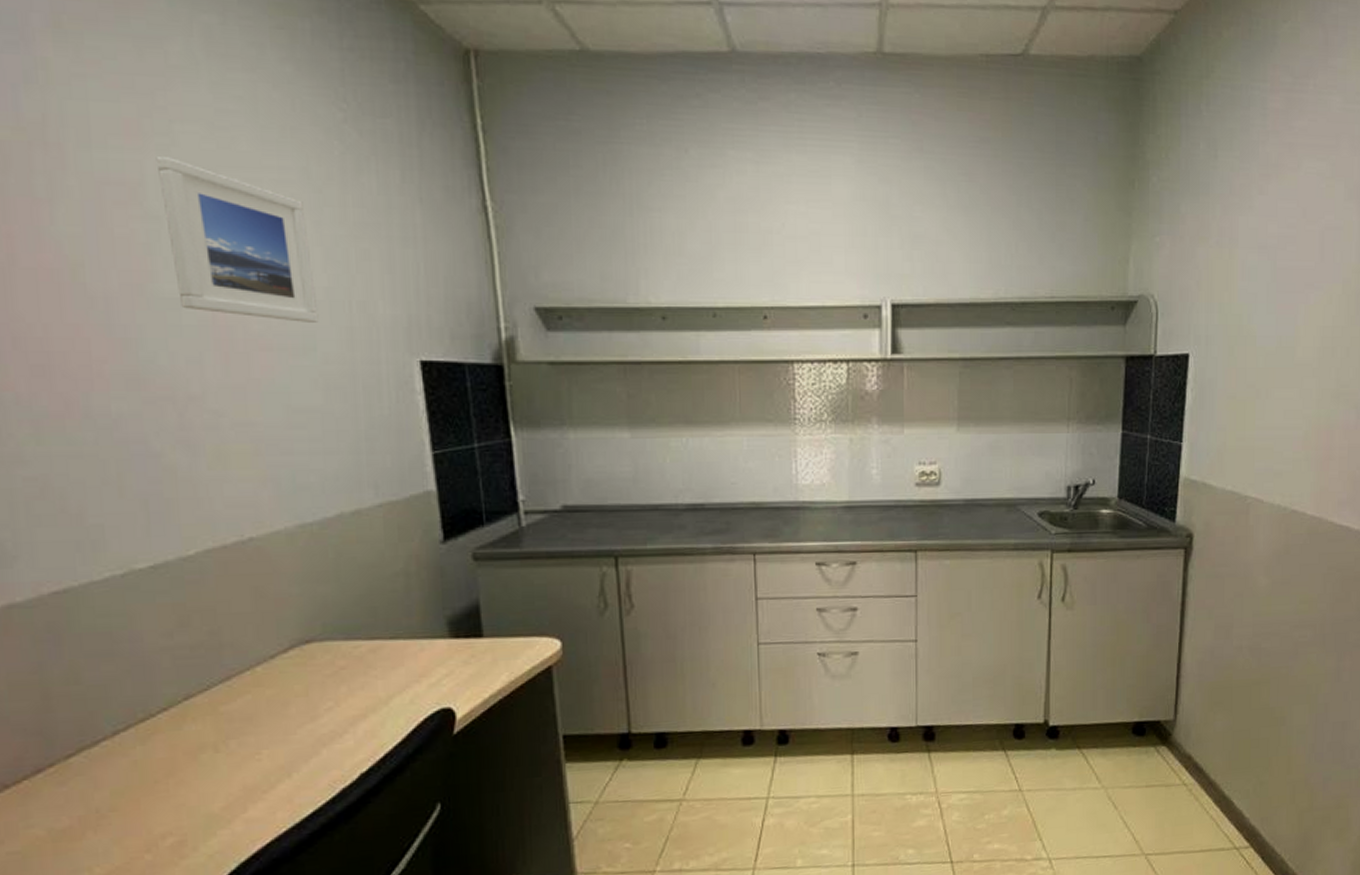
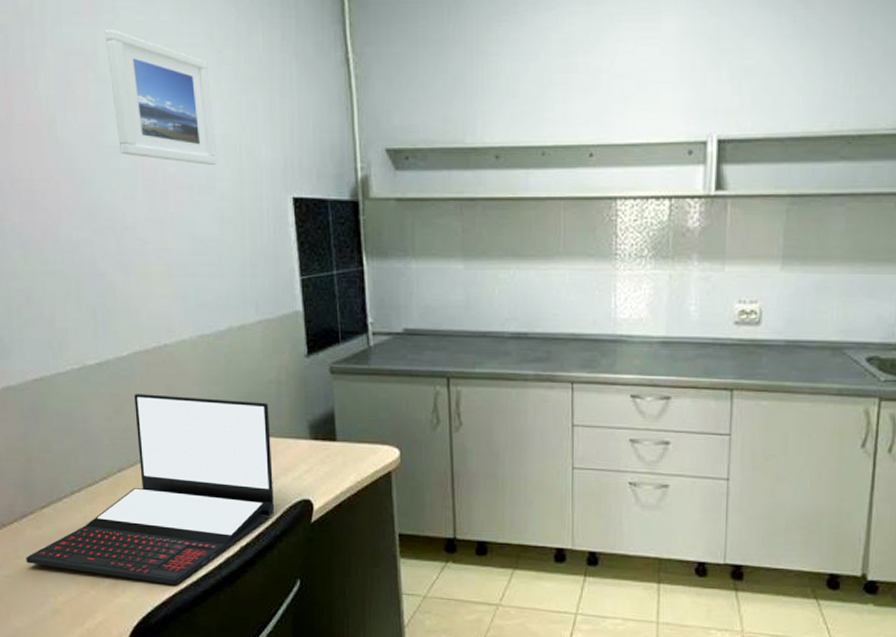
laptop: none [42,599,404,833] -> present [26,394,274,584]

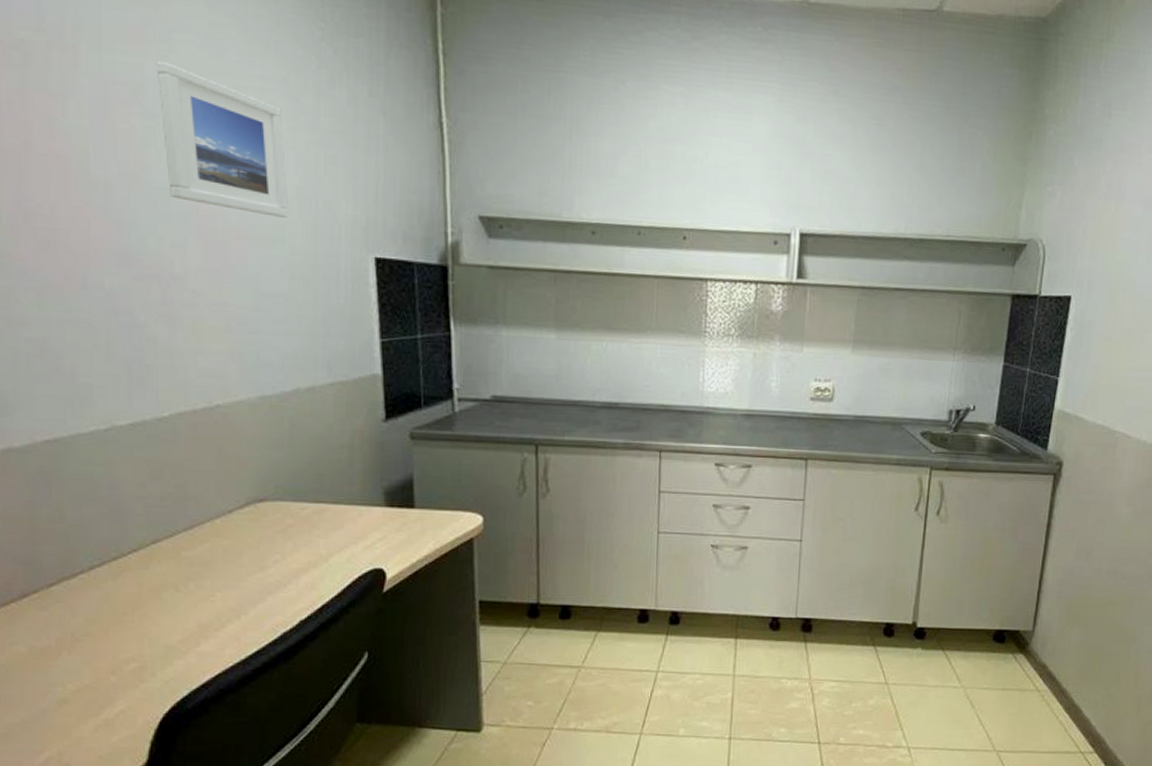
laptop: present [26,394,274,584] -> none [25,458,341,664]

